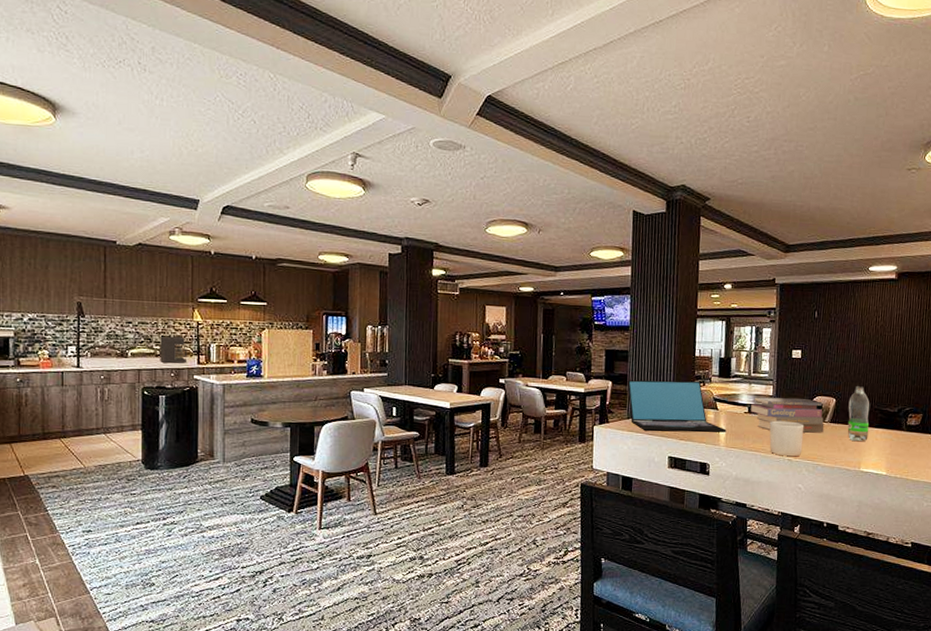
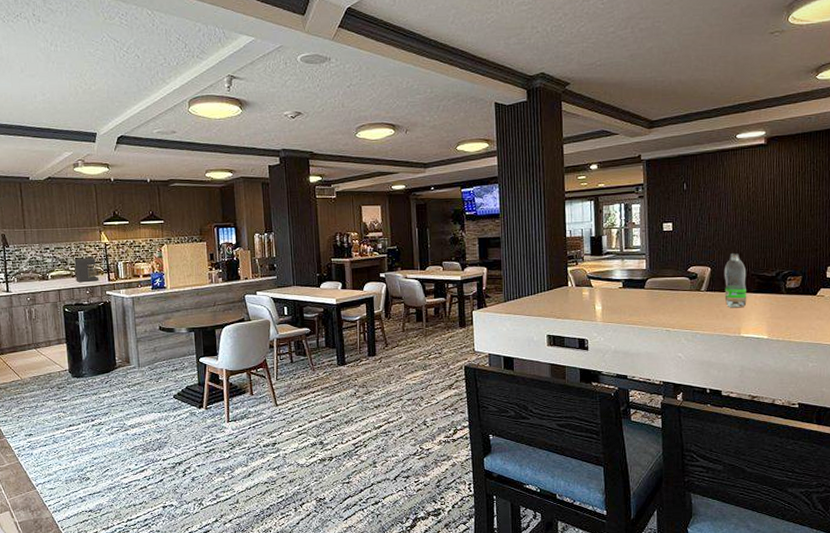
laptop: present [627,380,727,433] -> none [501,261,603,313]
books: present [751,397,825,433] -> none [625,270,701,303]
mug: present [769,420,805,457] -> none [645,293,681,328]

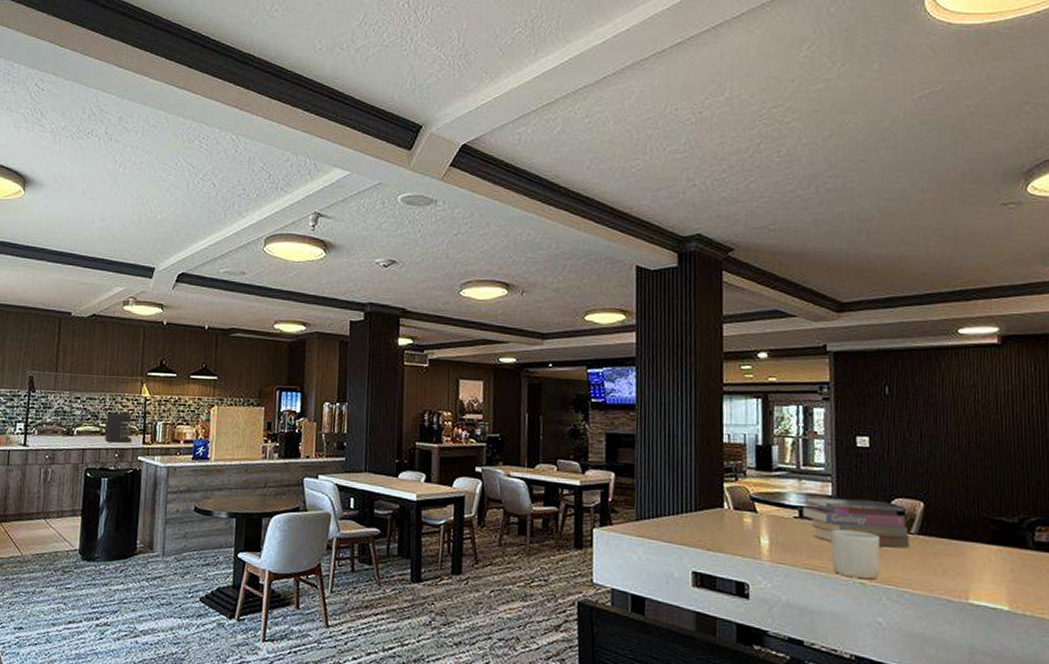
books: none [625,270,701,303] -> present [802,497,910,548]
mug: none [645,293,681,328] -> present [830,529,881,580]
bottle: present [724,253,747,308] -> none [943,486,977,563]

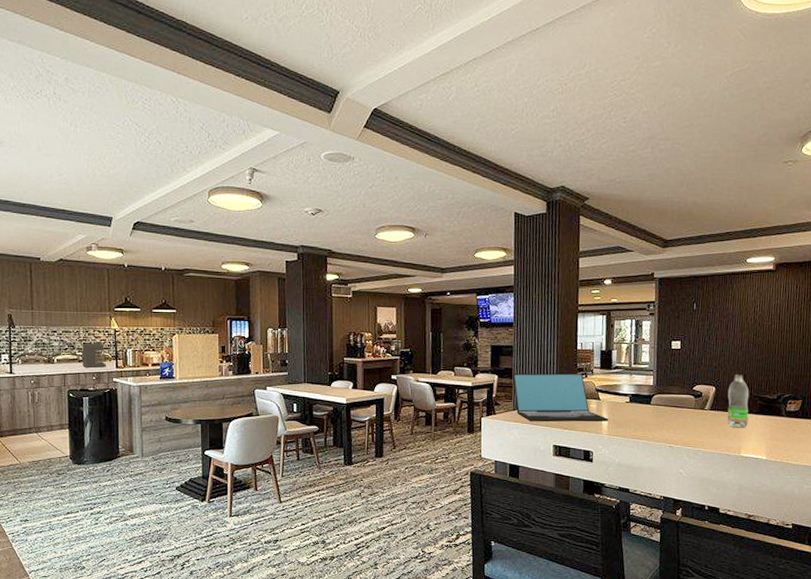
laptop: none [634,471,770,543] -> present [512,373,609,422]
books: present [802,497,910,548] -> none [632,387,704,420]
mug: present [830,529,881,580] -> none [650,409,685,444]
bottle: none [943,486,977,563] -> present [727,374,749,428]

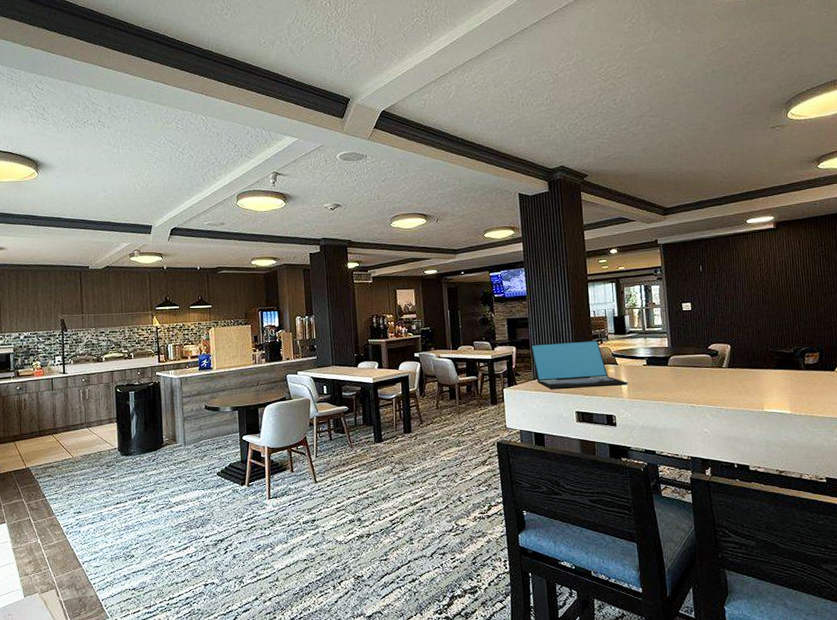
coffee maker: present [82,343,107,369] -> none [127,340,150,365]
bottle: present [727,374,749,428] -> none [743,331,768,384]

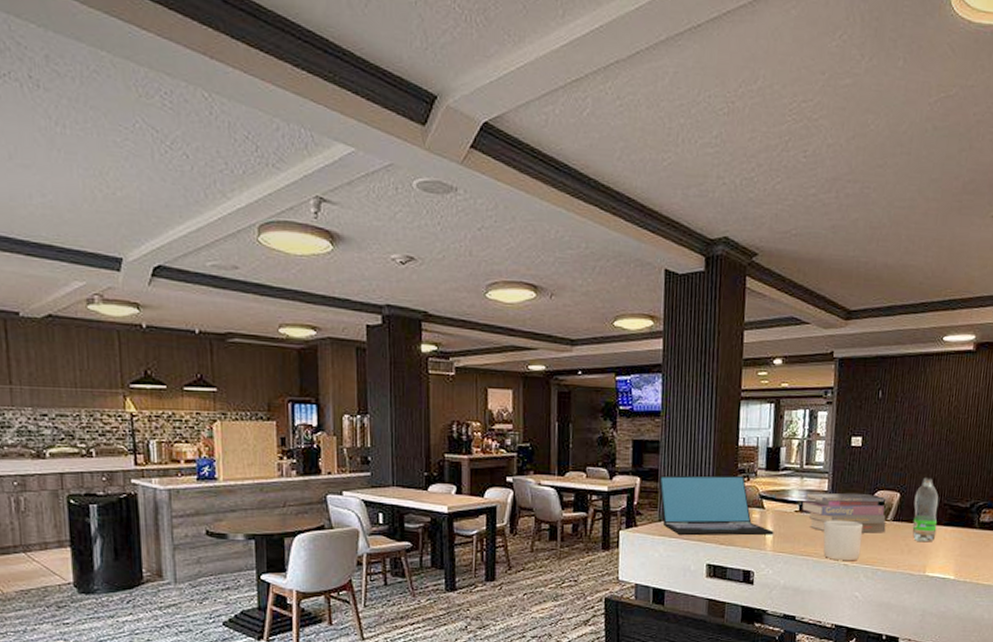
books: none [649,348,723,379] -> present [802,493,886,533]
mug: none [669,369,704,403] -> present [822,520,864,561]
bottle: none [743,331,768,384] -> present [912,478,939,543]

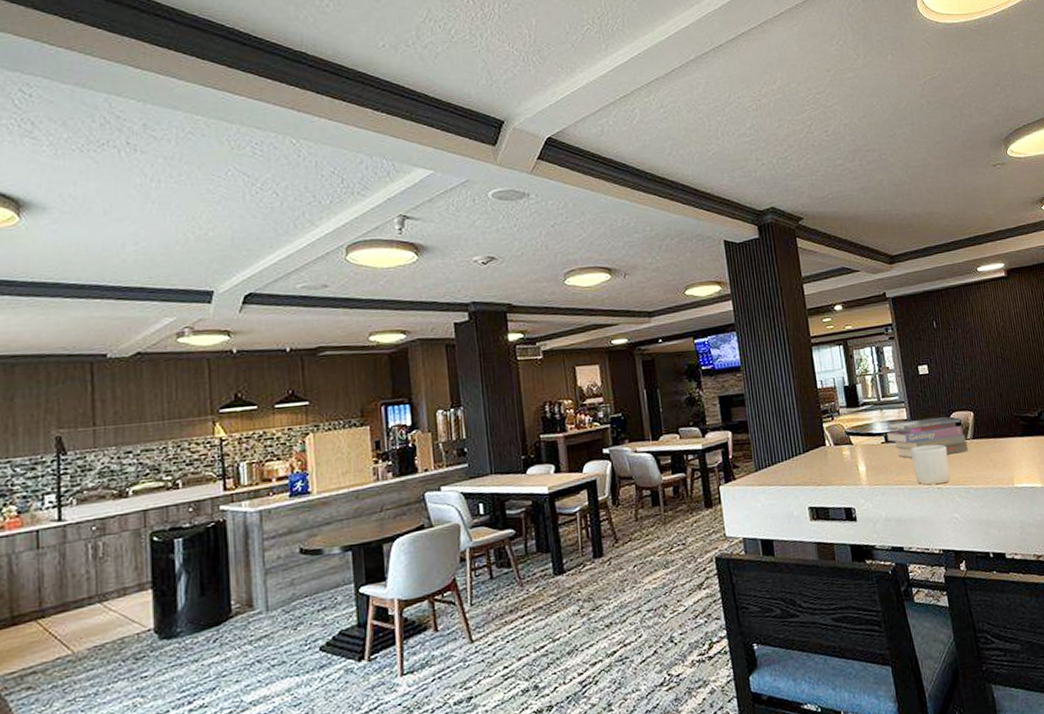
laptop: present [658,475,774,536] -> none [748,415,867,483]
bottle: present [912,478,939,543] -> none [986,394,1015,456]

